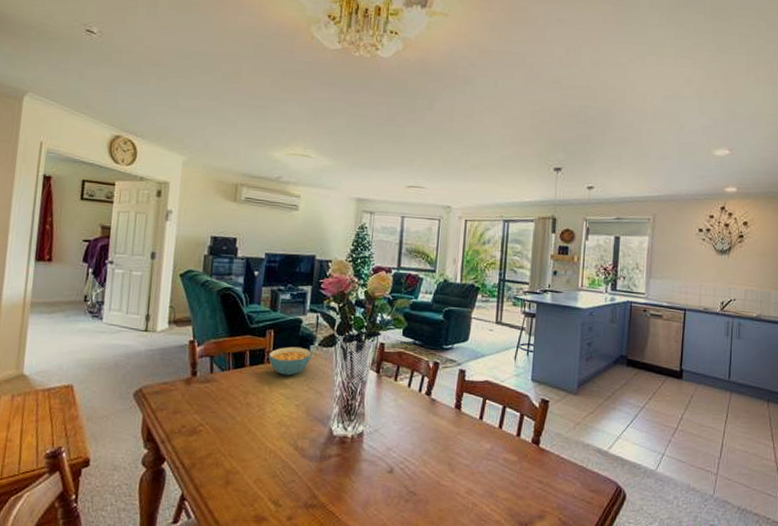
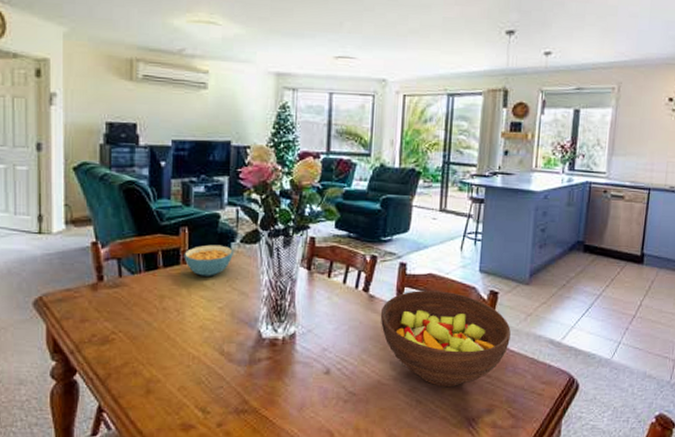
fruit bowl: none [440,396,561,492] -> present [380,290,511,388]

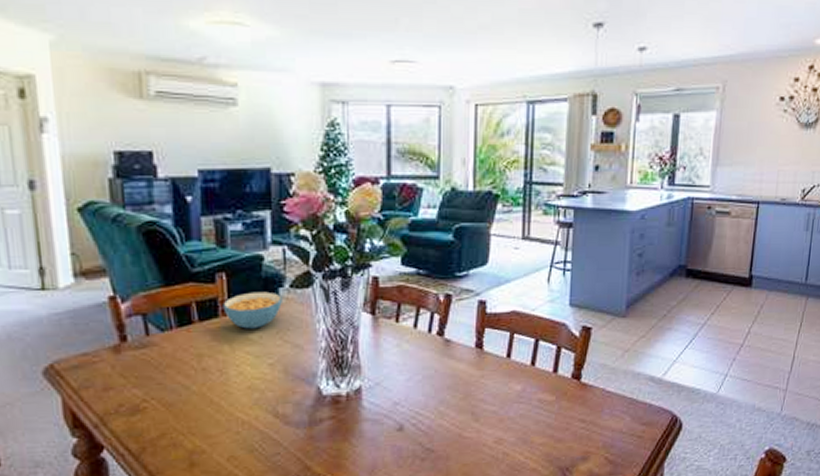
fruit bowl: present [380,290,511,388] -> none [458,330,606,437]

